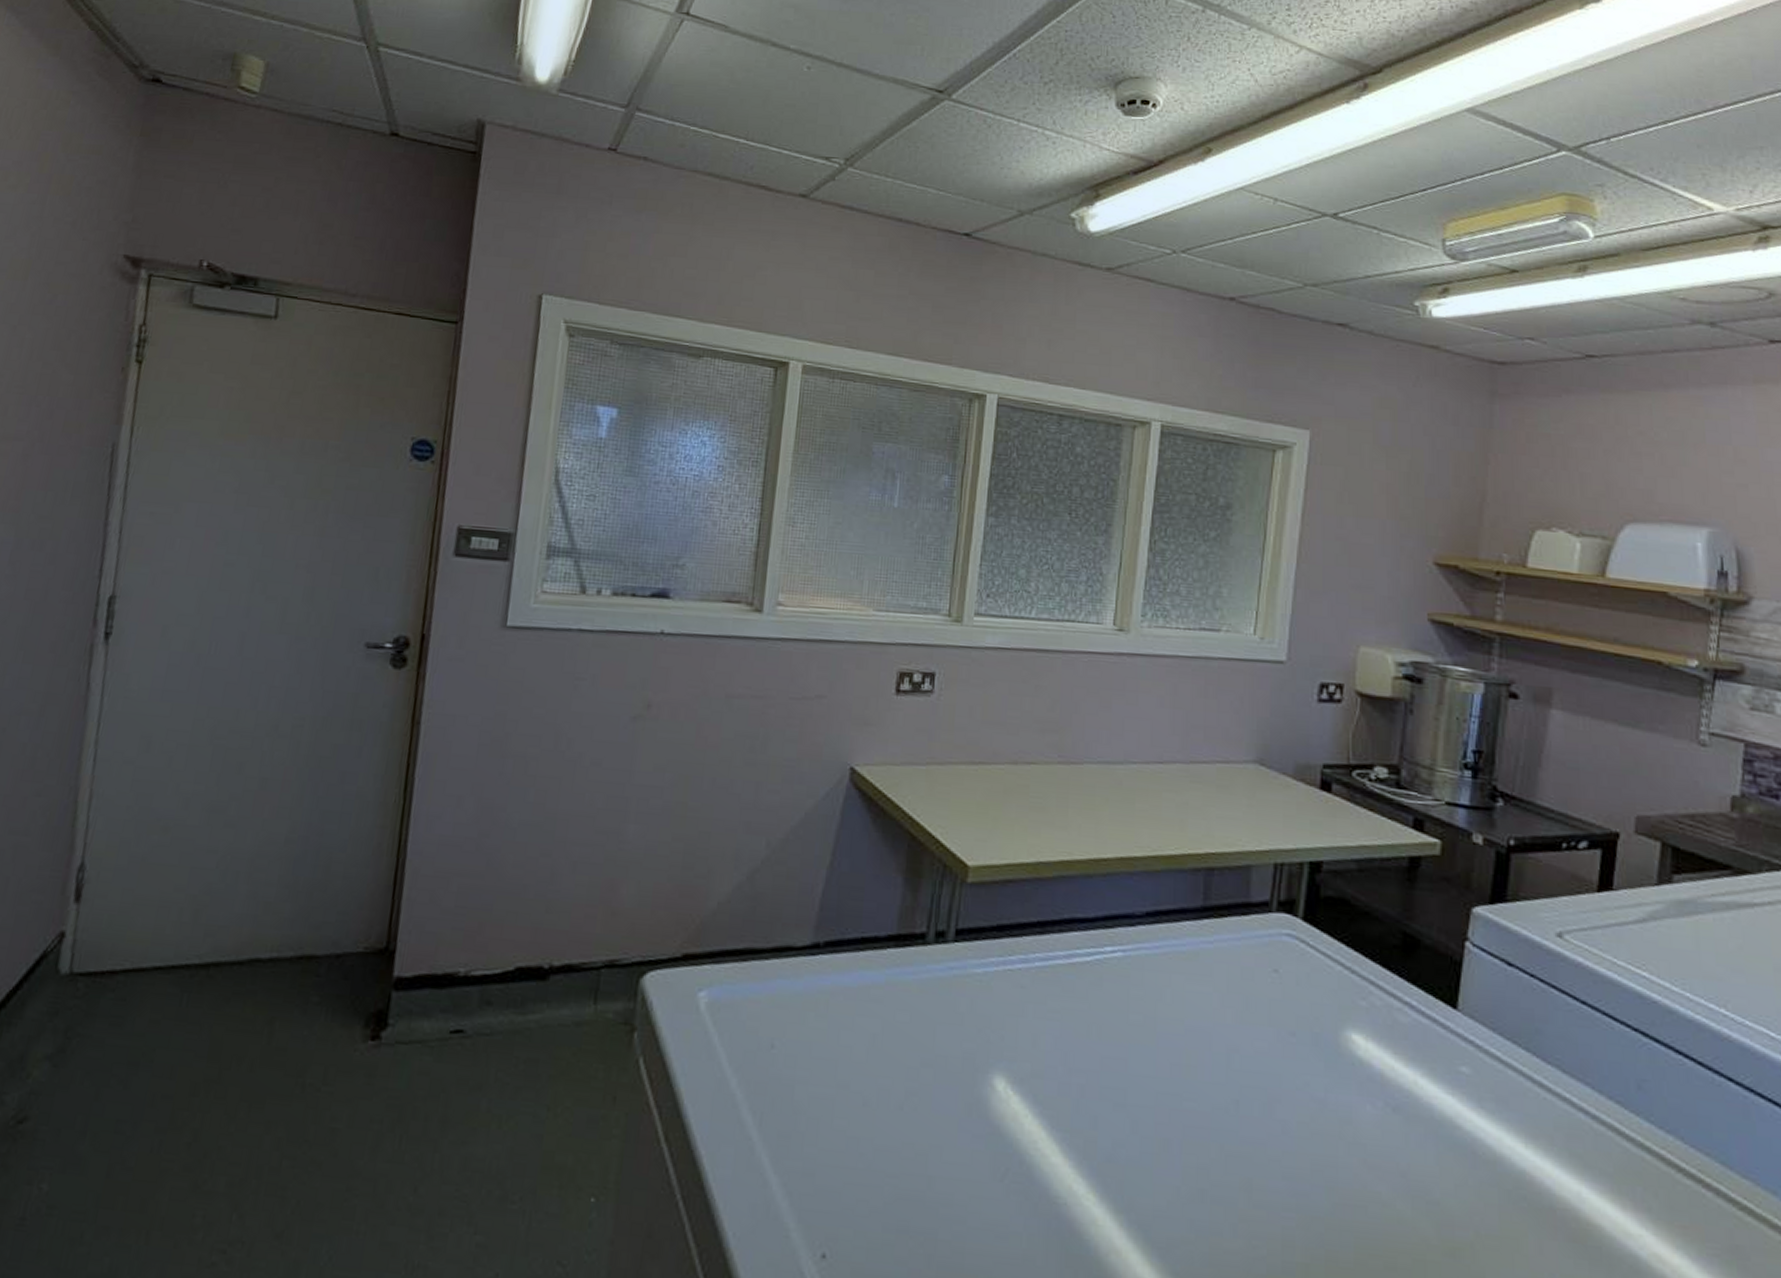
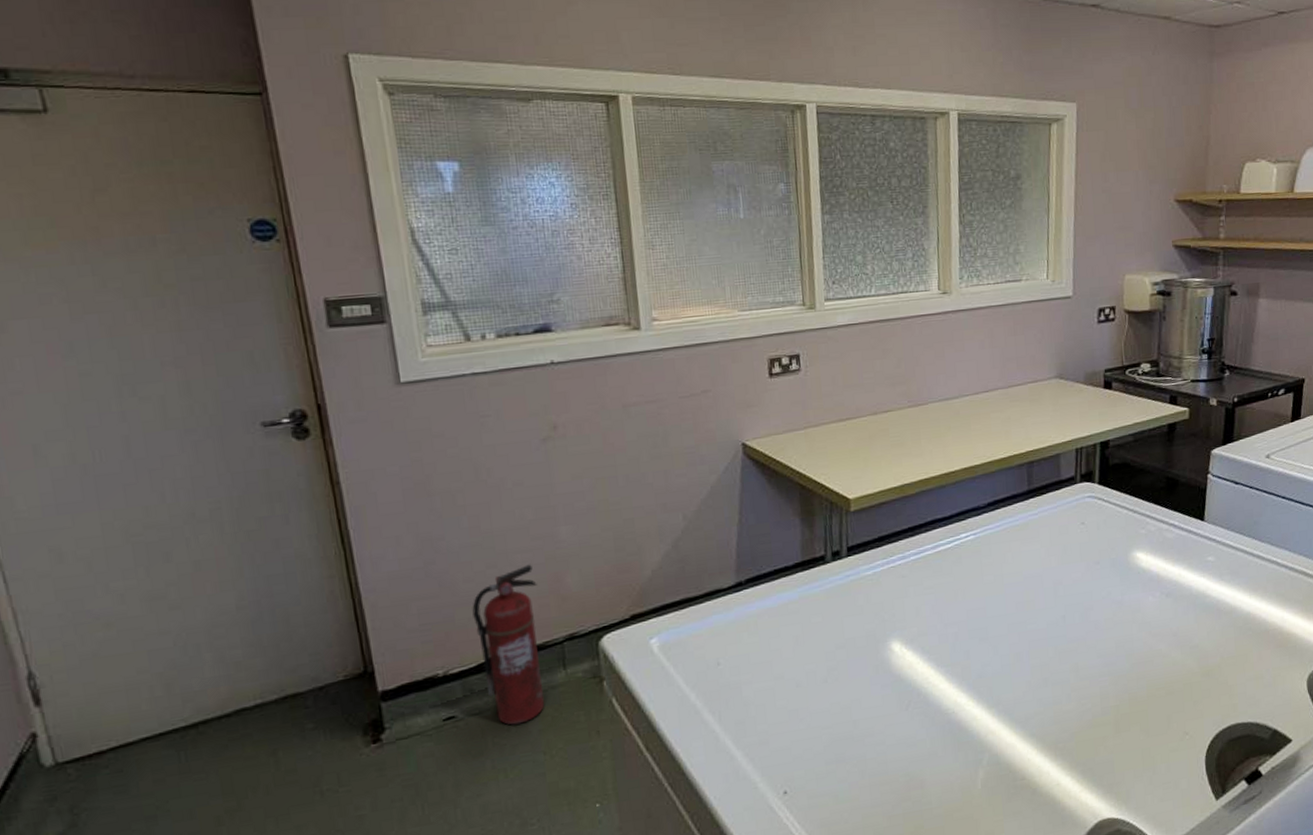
fire extinguisher: none [505,861,589,1062] -> present [472,564,545,725]

